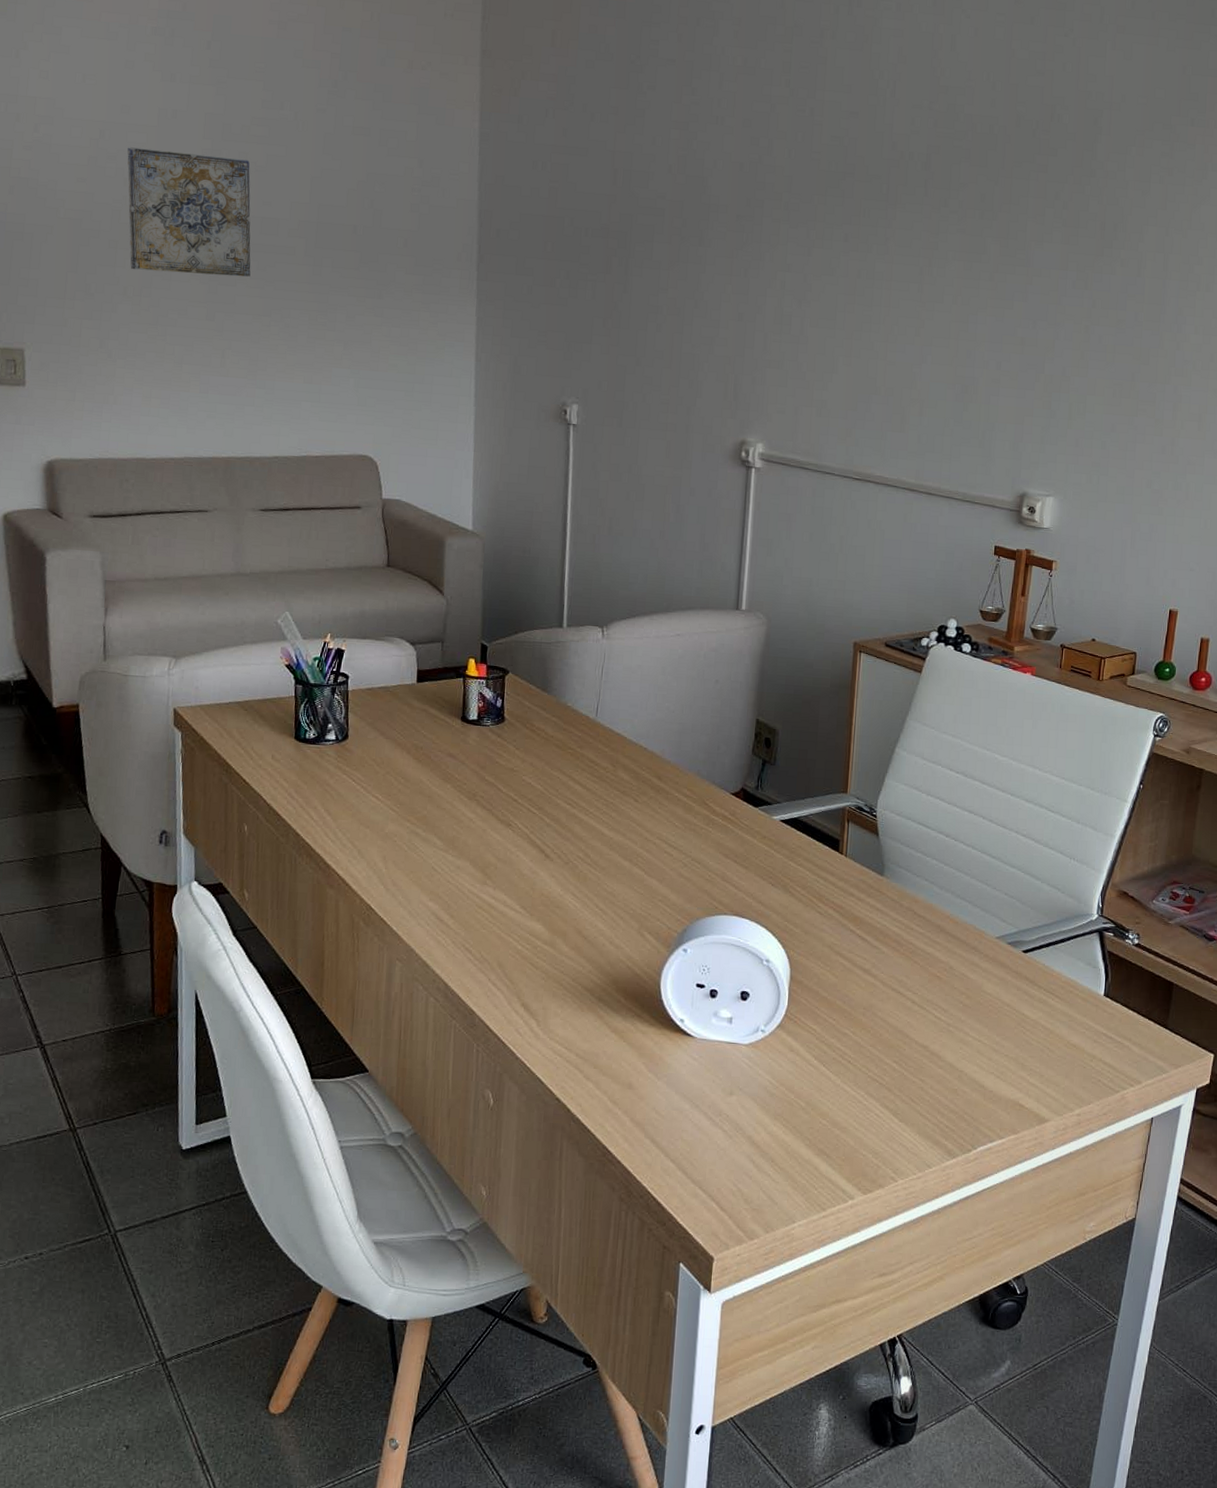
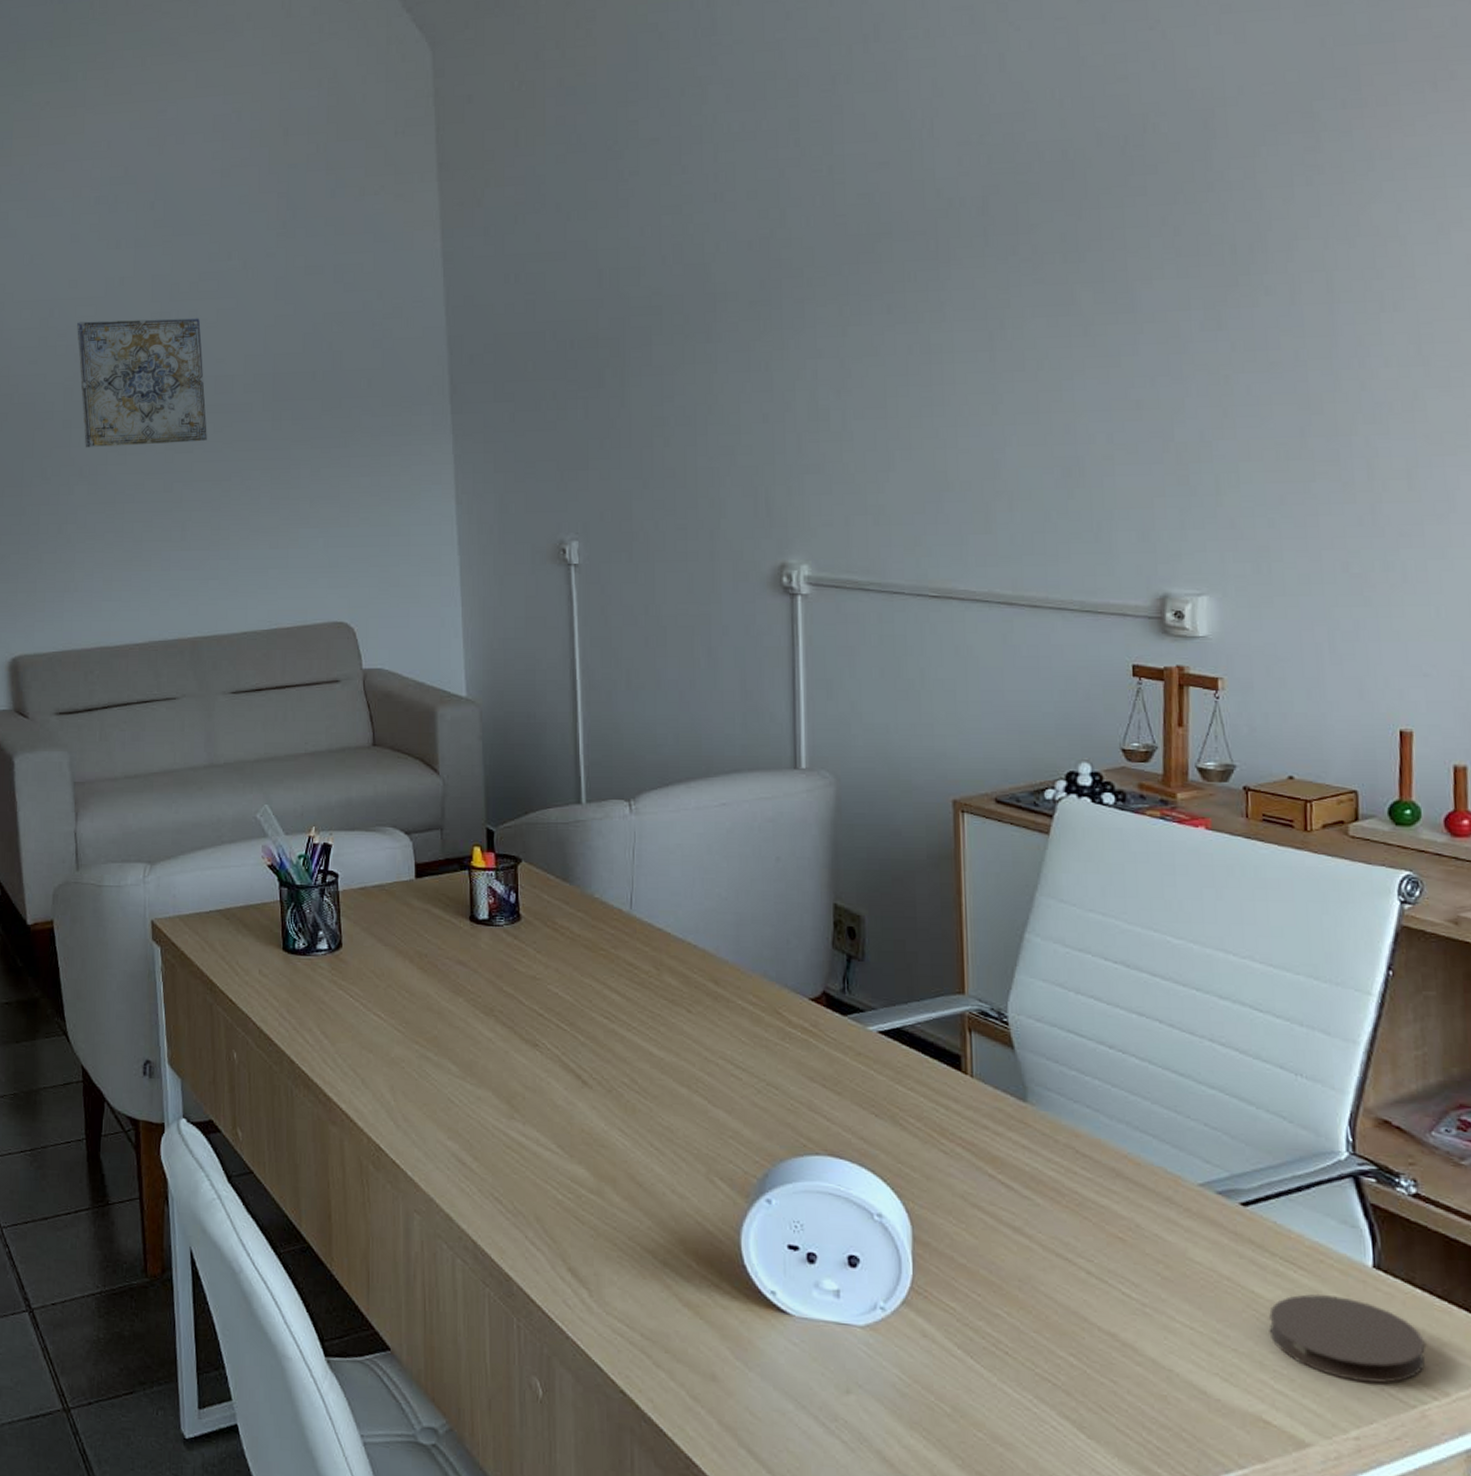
coaster: none [1030,1014,1130,1077] -> present [1269,1293,1425,1385]

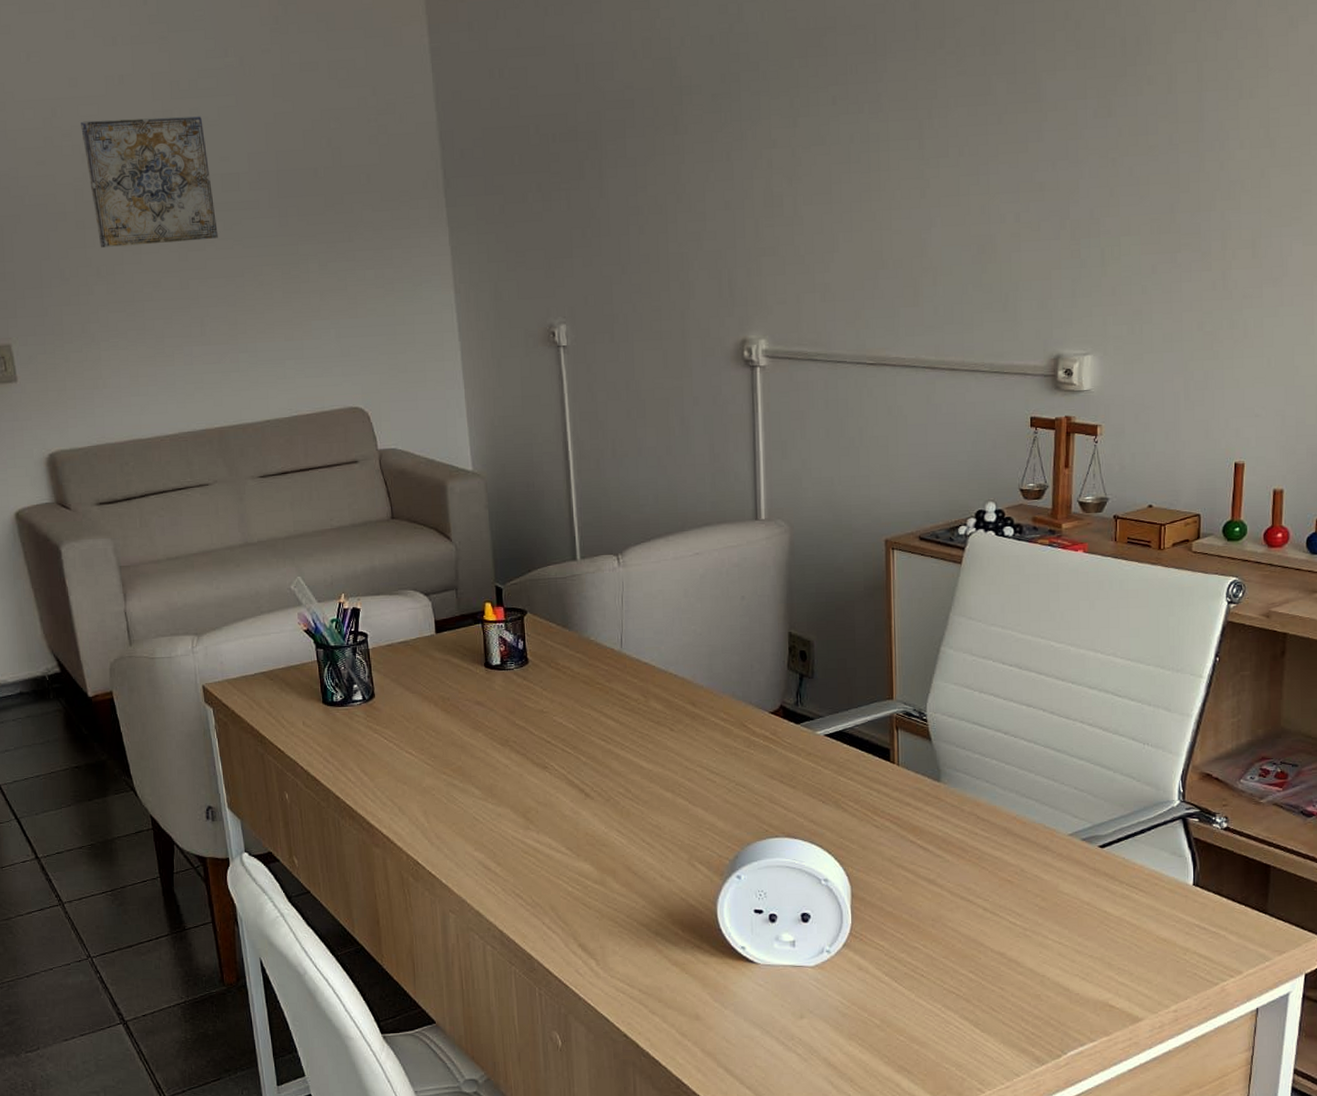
coaster: present [1269,1293,1425,1385] -> none [1116,908,1227,970]

